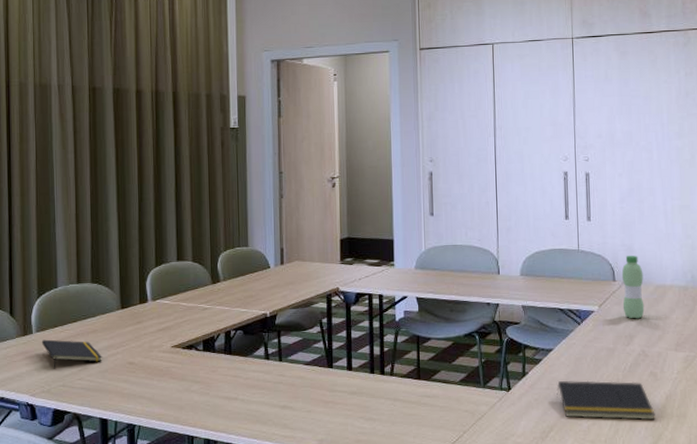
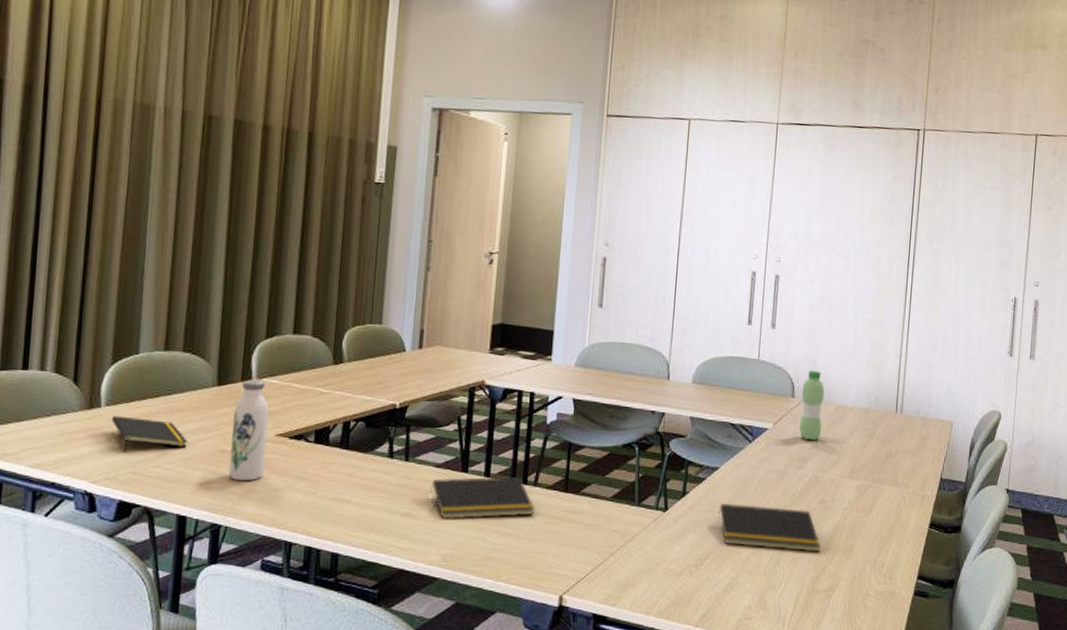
water bottle: none [136,302,166,387] -> present [228,380,269,481]
notepad: none [302,368,393,410] -> present [429,476,535,520]

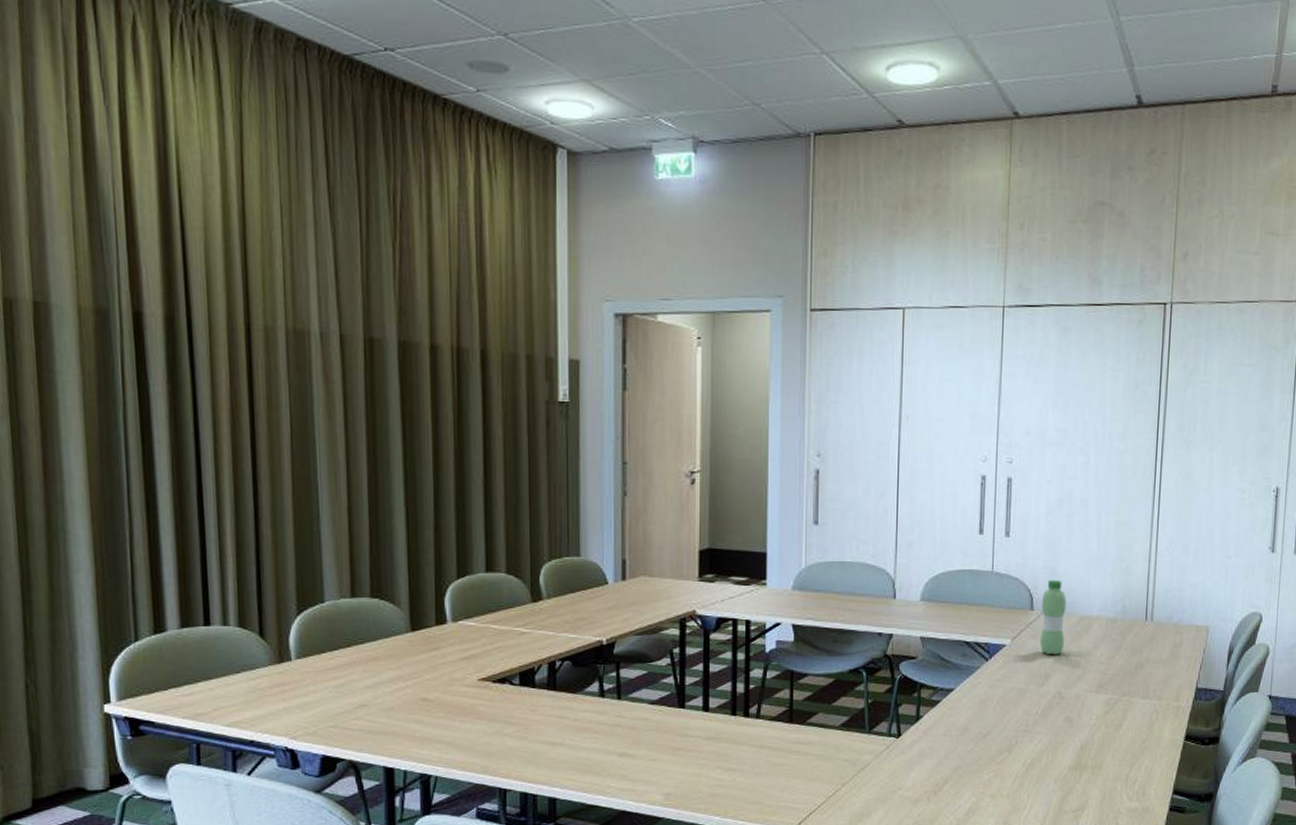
notepad: present [112,415,189,452] -> none [304,668,387,706]
water bottle: present [228,380,269,481] -> none [431,623,470,729]
notepad: present [429,476,535,520] -> none [646,709,759,758]
notepad: present [717,504,821,553] -> none [955,726,1067,772]

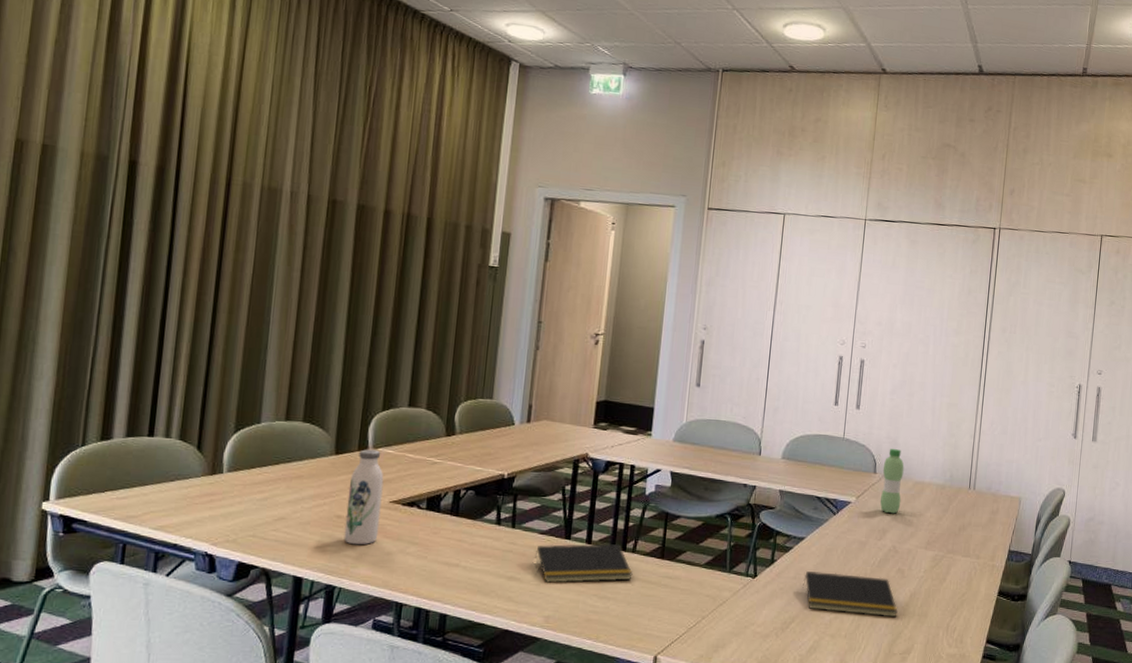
water bottle: none [431,623,470,729] -> present [343,449,384,545]
notepad: none [646,709,759,758] -> present [534,543,633,584]
notepad: none [955,726,1067,772] -> present [802,571,898,618]

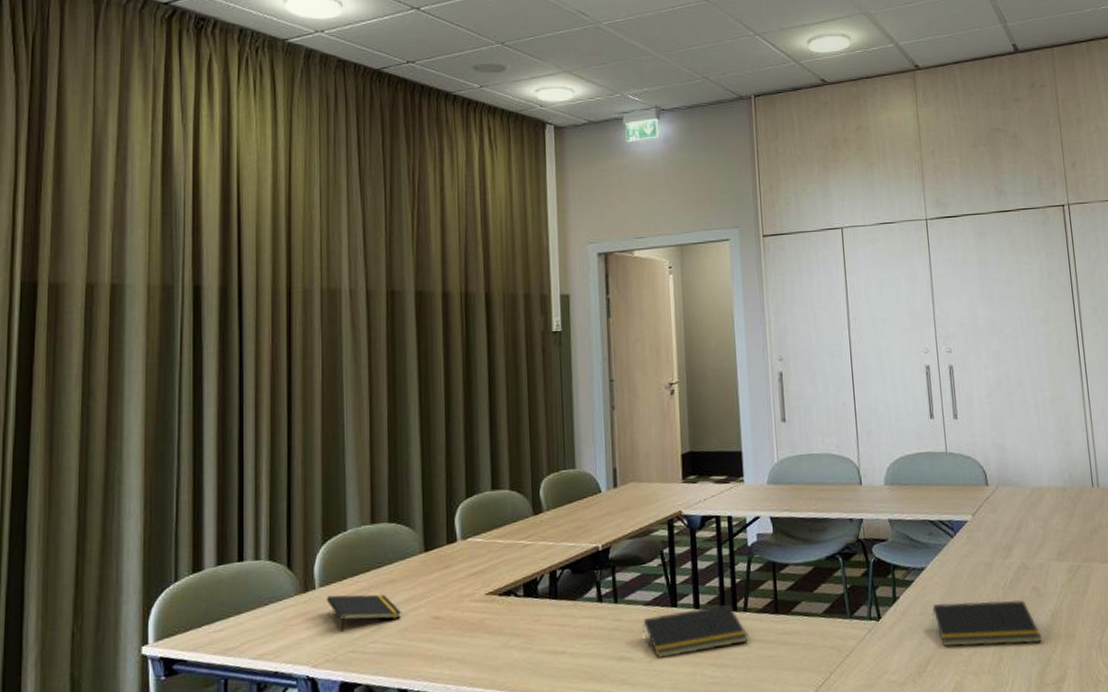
notepad: none [233,481,306,516] -> present [327,594,402,632]
water bottle: present [343,449,384,545] -> none [442,540,479,646]
water bottle: present [880,449,904,514] -> none [994,455,1022,527]

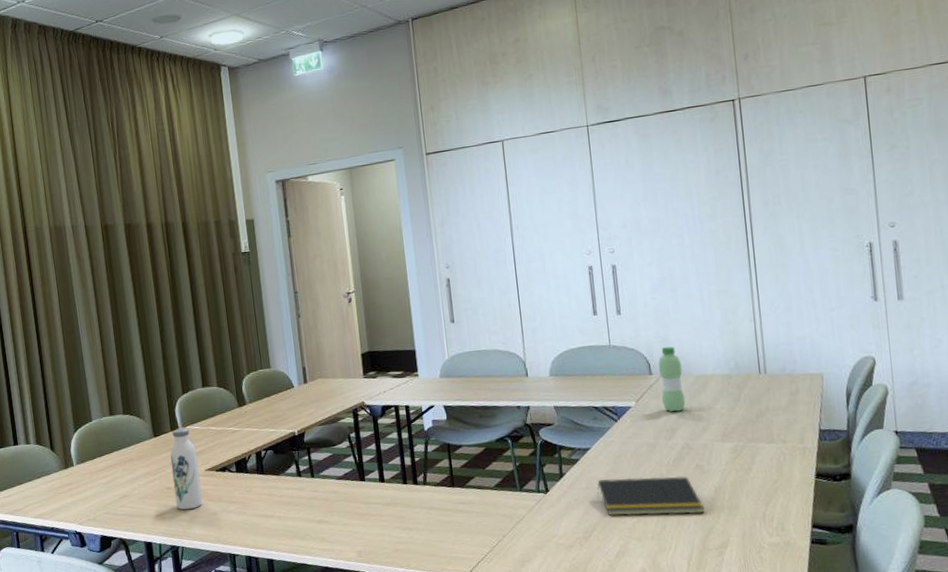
notepad: present [327,594,402,632] -> none [83,470,142,498]
water bottle: none [442,540,479,646] -> present [170,428,203,510]
notepad: present [642,603,749,659] -> none [336,478,429,523]
water bottle: none [994,455,1022,527] -> present [658,346,686,412]

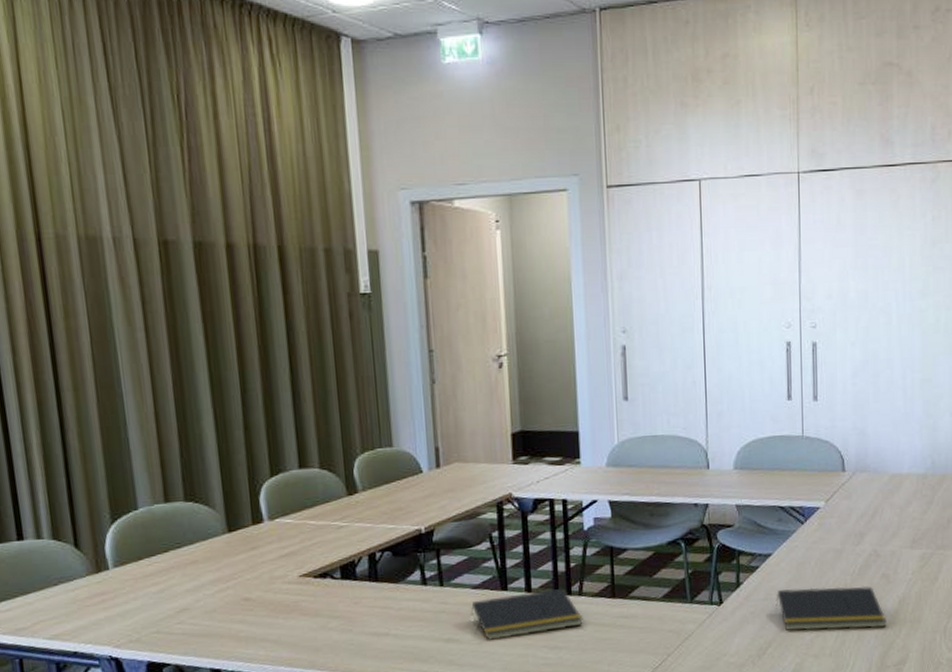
water bottle: present [170,428,203,510] -> none [250,521,294,628]
notepad: none [336,478,429,523] -> present [470,587,583,641]
water bottle: present [658,346,686,412] -> none [852,440,878,514]

